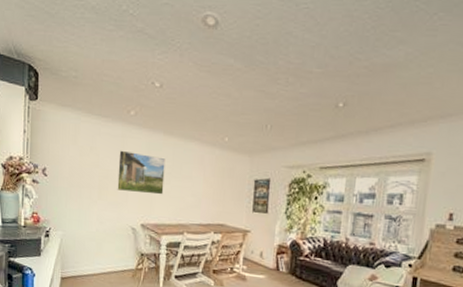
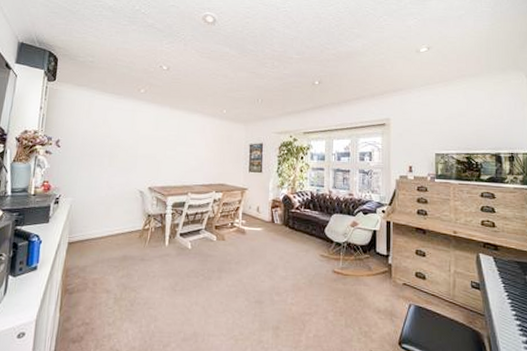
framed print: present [117,150,166,195] -> none [127,122,172,160]

